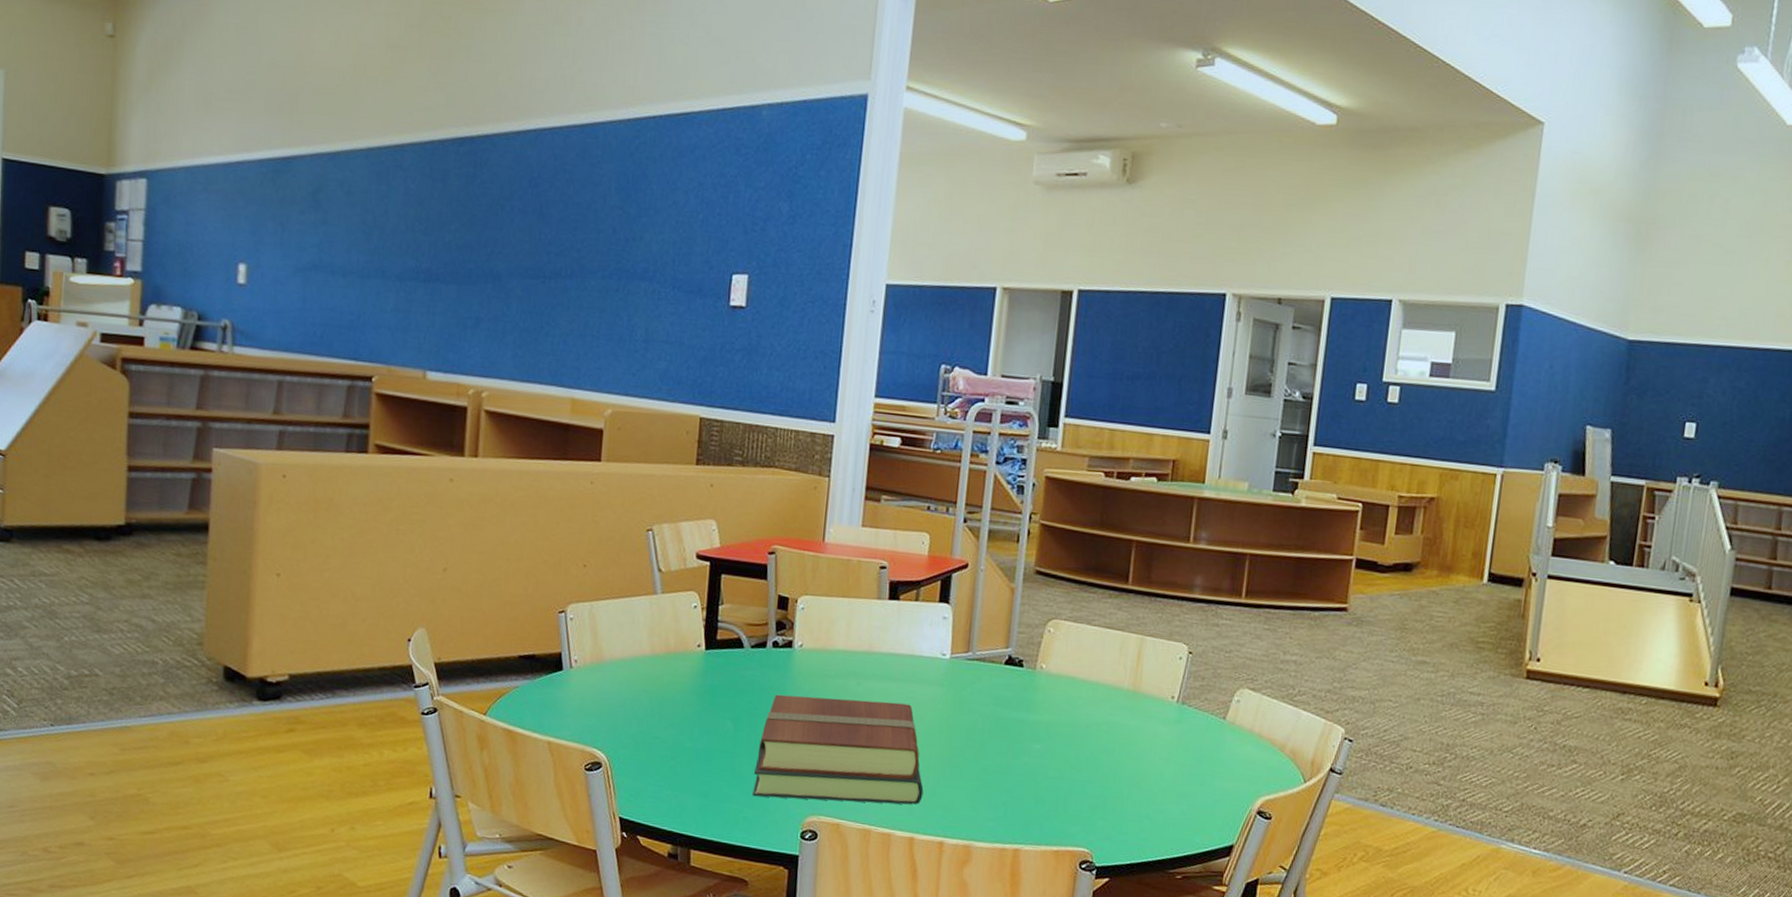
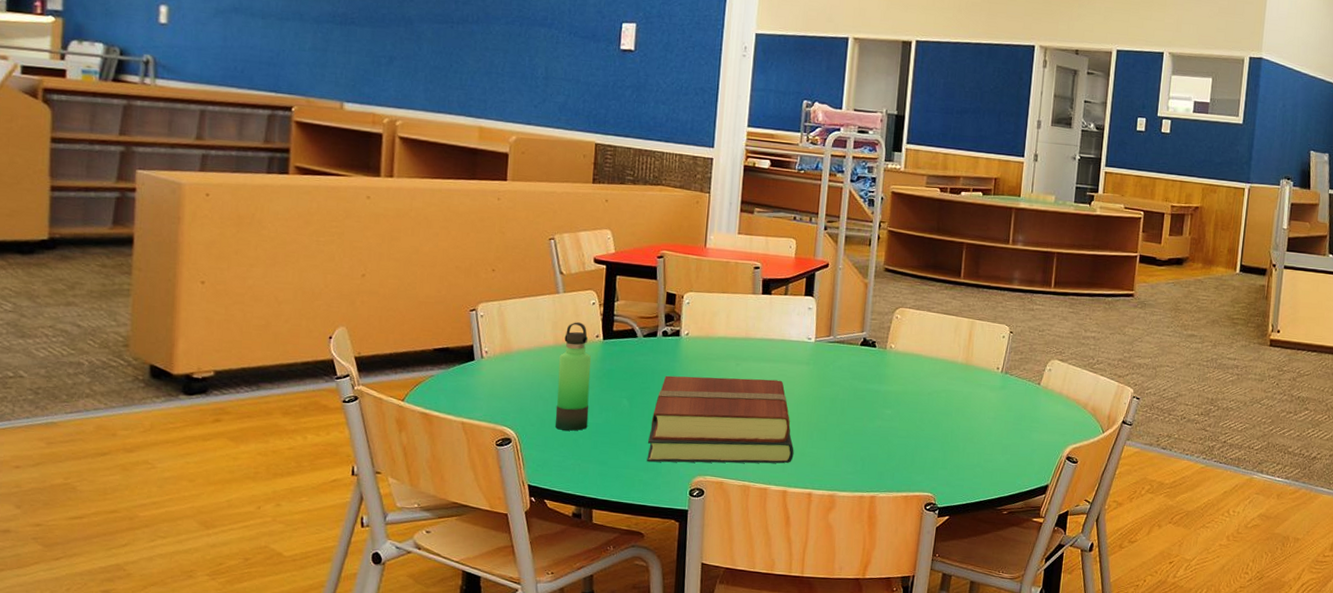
thermos bottle: none [650,628,691,757] -> present [555,322,591,431]

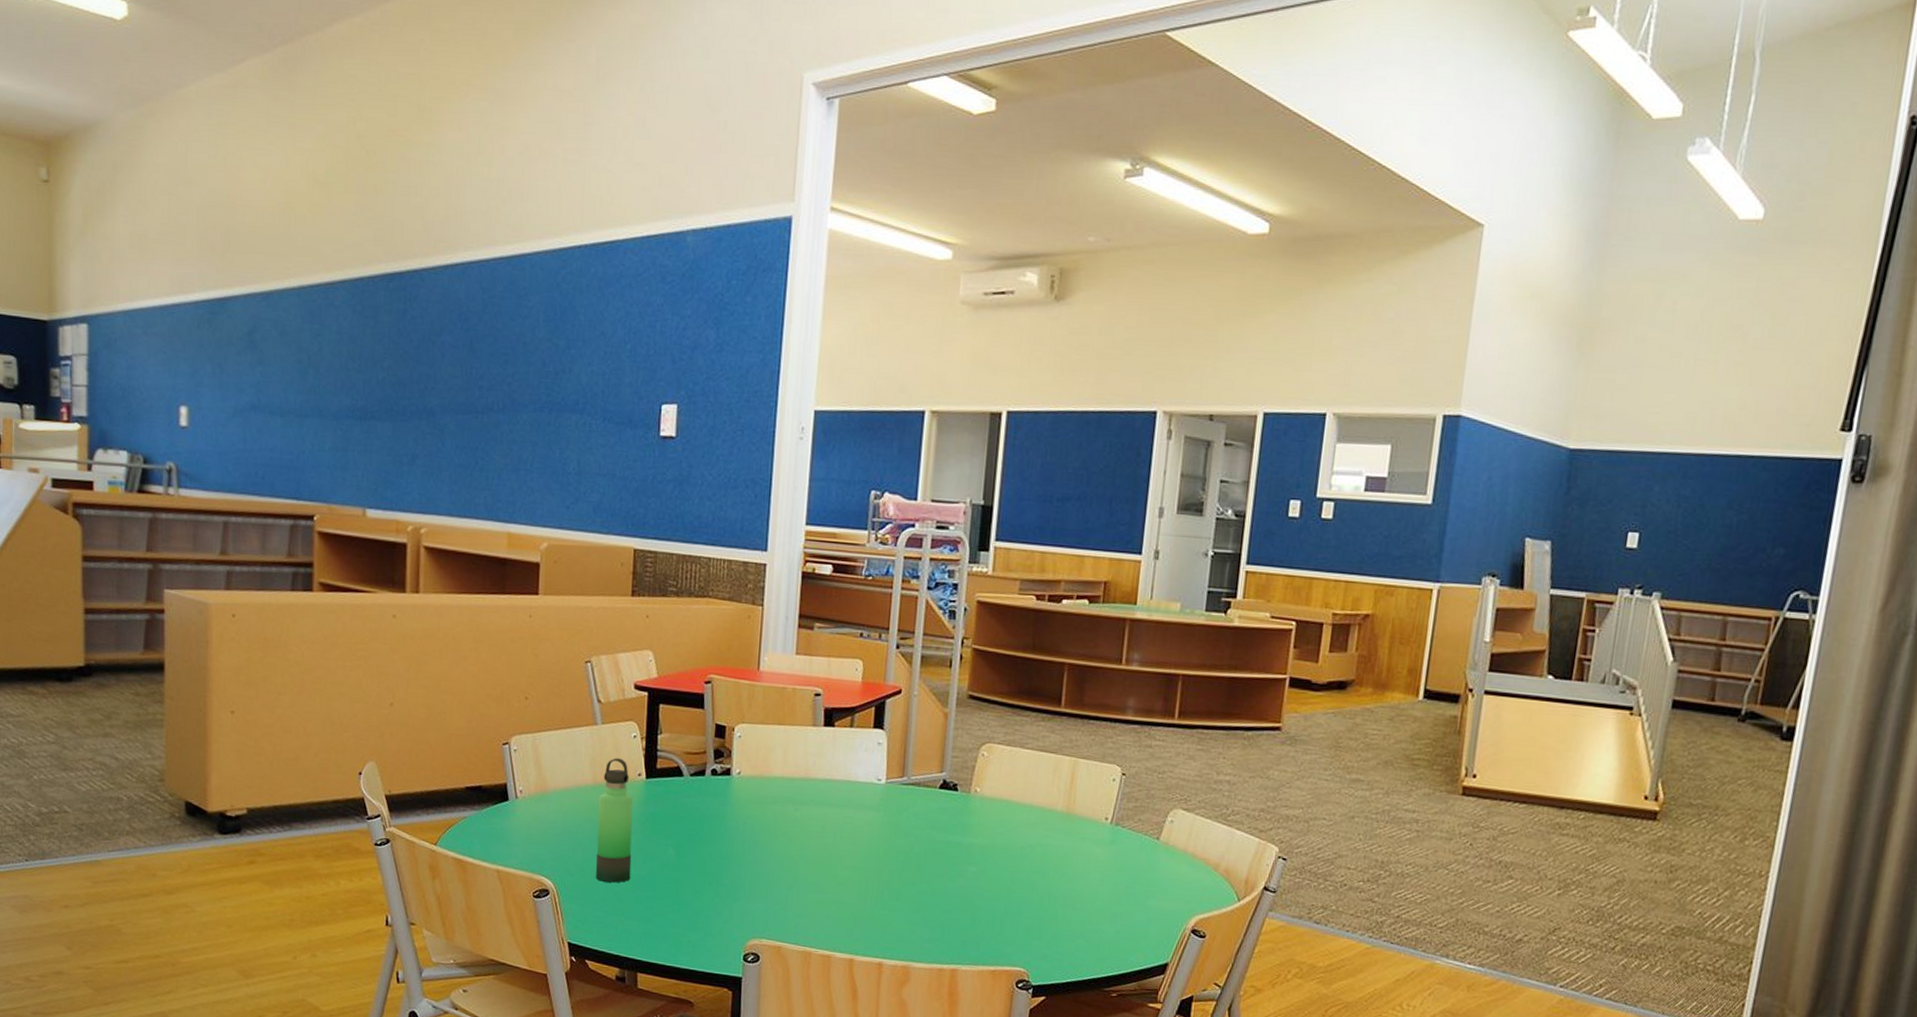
books: present [647,375,794,464] -> none [696,821,862,928]

